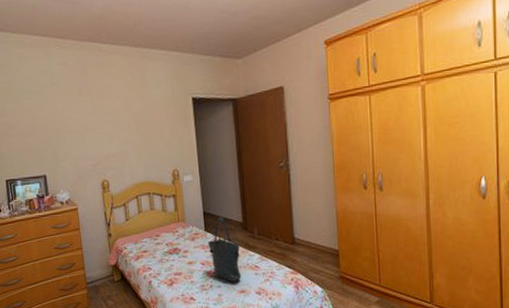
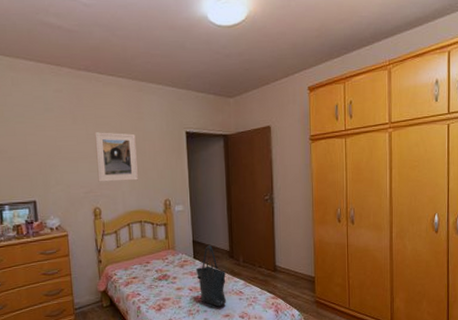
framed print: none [100,102,145,154] -> present [94,132,138,182]

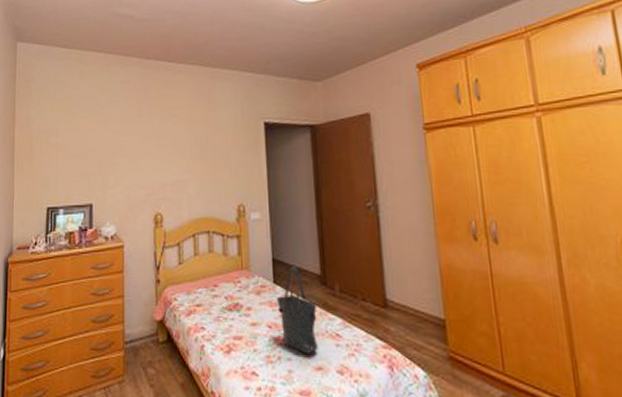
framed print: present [94,132,138,182] -> none [161,125,207,183]

